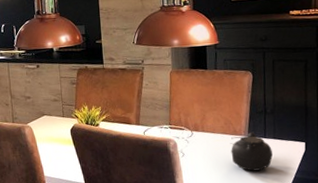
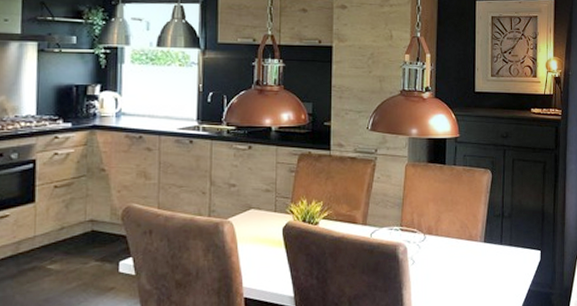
teapot: present [230,131,273,171] -> none [465,237,508,283]

